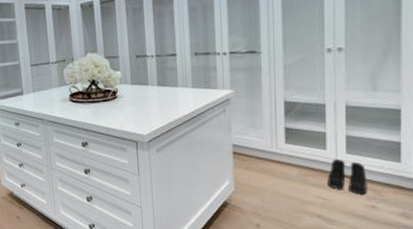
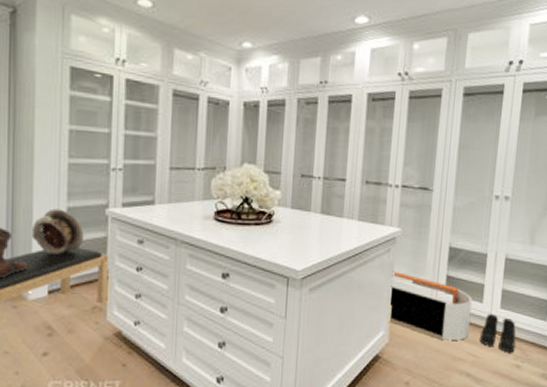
storage bin: none [230,128,315,186] -> present [390,270,473,340]

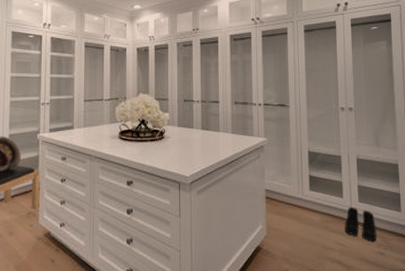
storage bin: present [390,270,473,340] -> none [263,173,335,232]

